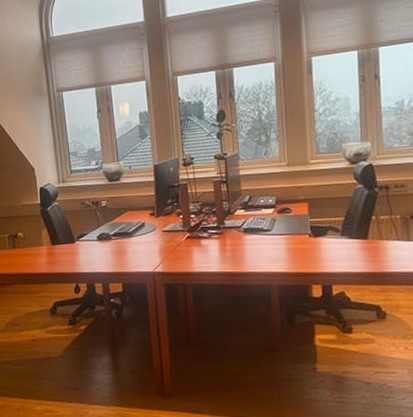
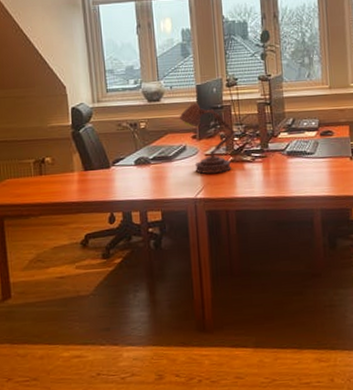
desk lamp: none [137,181,192,249] -> present [179,102,235,174]

